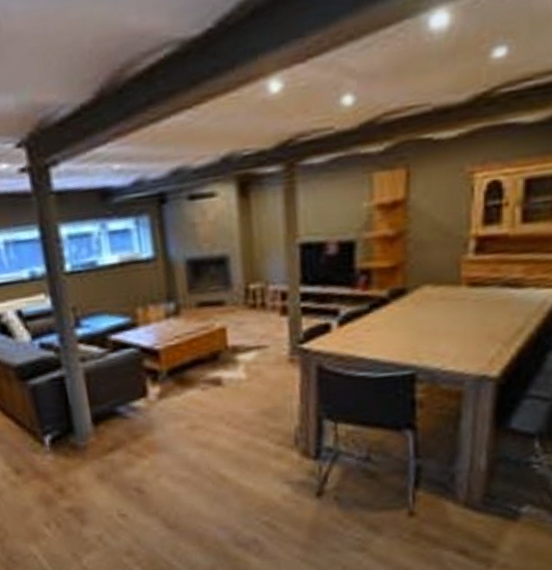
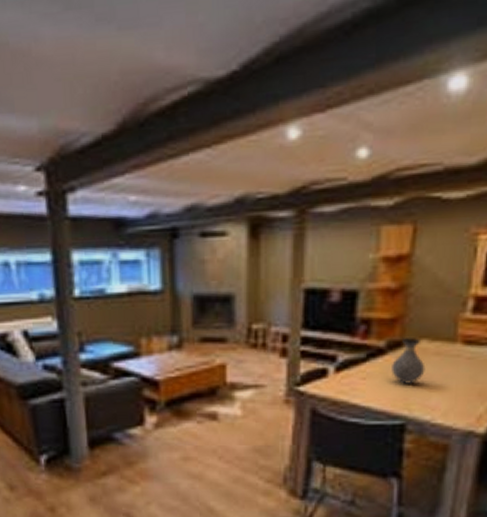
vase: none [396,283,431,334] -> present [391,336,426,386]

